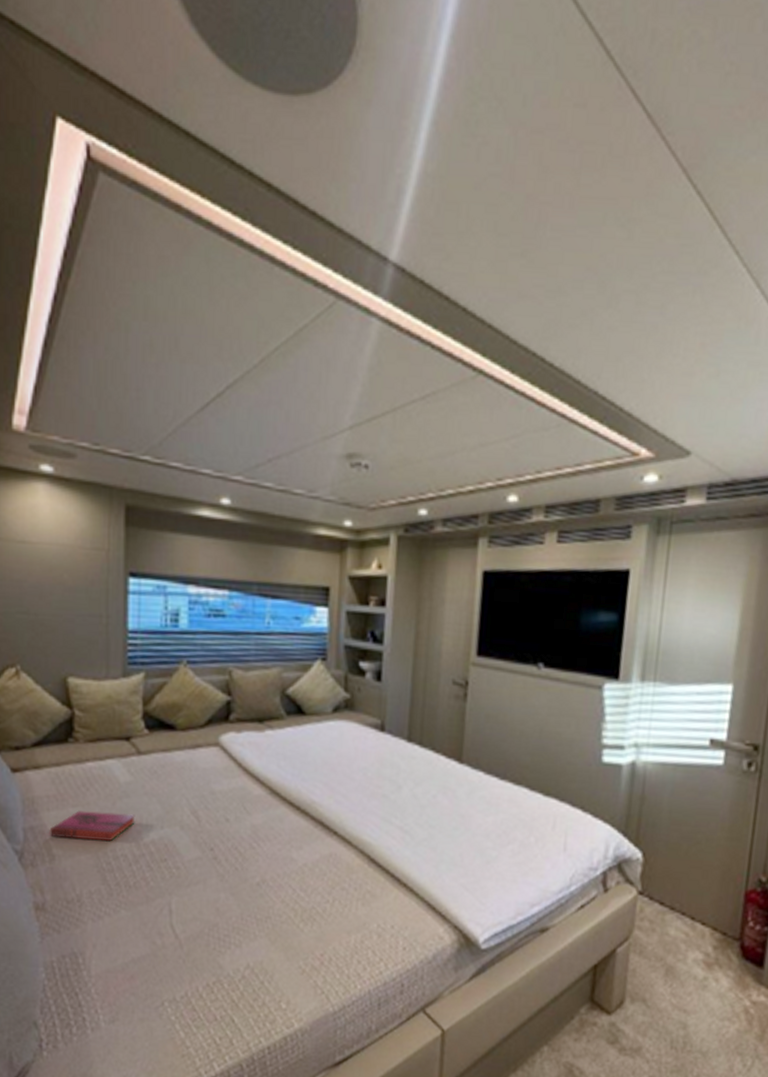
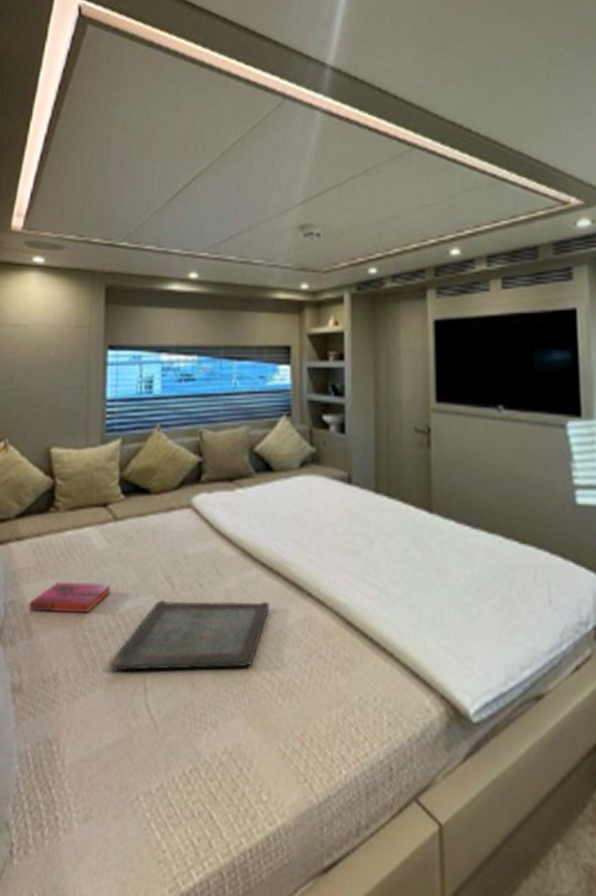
serving tray: none [133,832,296,897] -> present [109,600,270,671]

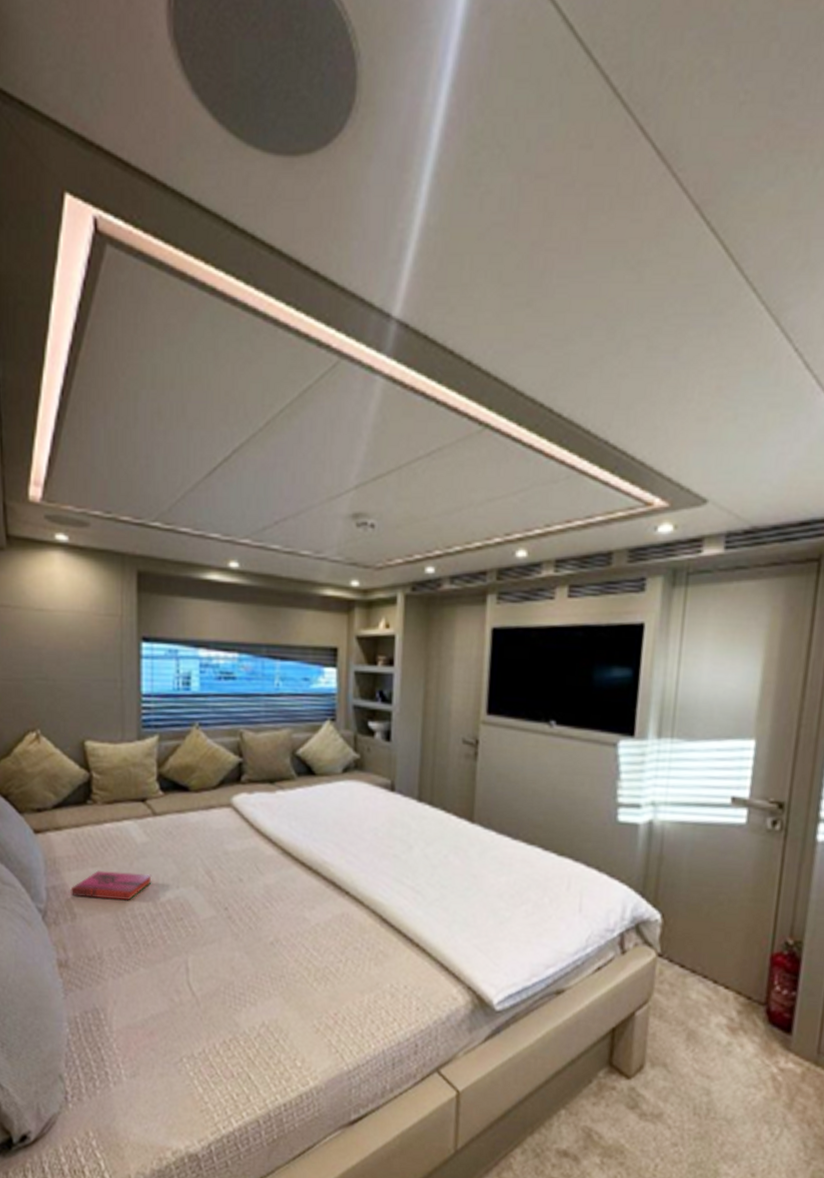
serving tray: present [109,600,270,671] -> none [151,892,309,956]

